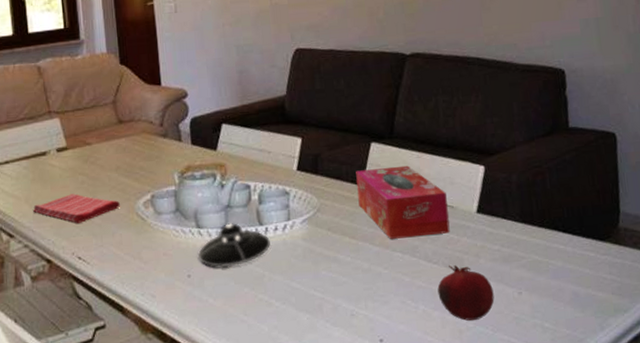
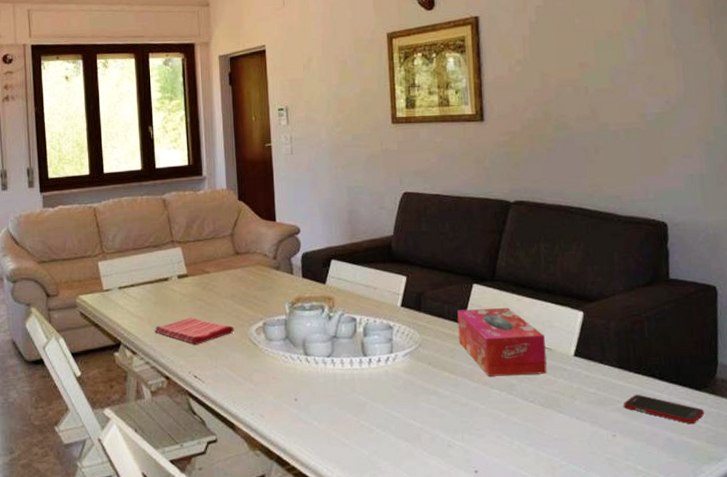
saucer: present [197,223,270,268] -> none [304,353,373,394]
fruit: present [437,265,495,321] -> none [533,404,589,458]
cell phone: none [528,248,609,277] -> present [624,394,704,425]

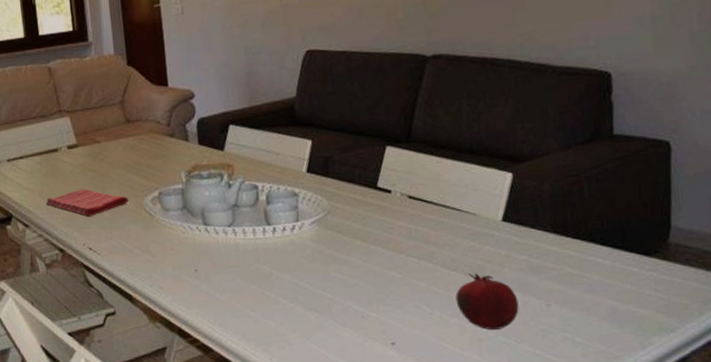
tissue box: present [457,307,547,376] -> none [369,170,471,244]
fruit: none [533,404,589,458] -> present [455,273,519,330]
cell phone: present [624,394,704,425] -> none [560,261,654,293]

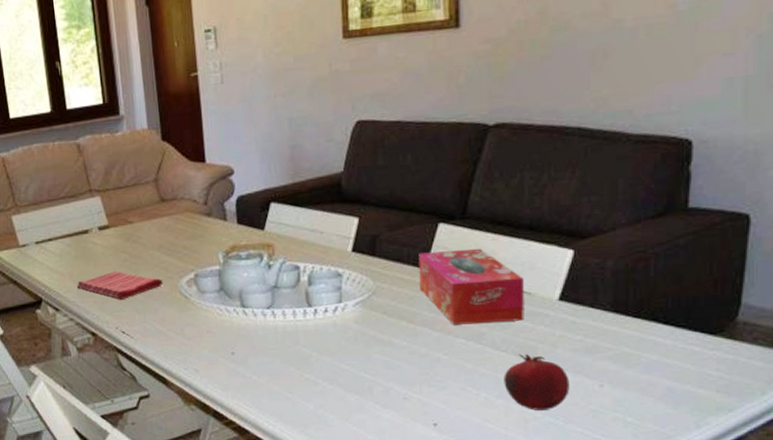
tissue box: none [369,170,471,244] -> present [419,248,524,325]

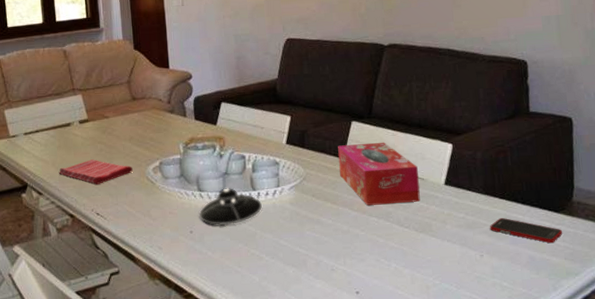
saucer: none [242,304,319,347] -> present [198,188,262,226]
fruit: present [504,353,570,410] -> none [408,229,459,278]
cell phone: none [616,340,716,373] -> present [490,217,562,244]

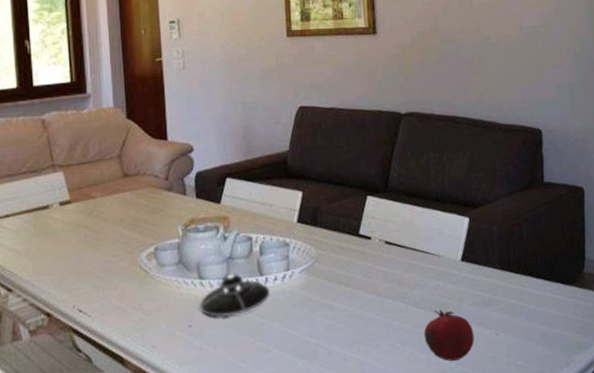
dish towel: present [58,159,133,184] -> none [32,247,123,276]
tissue box: present [338,142,420,206] -> none [352,217,437,287]
fruit: none [408,229,459,278] -> present [424,309,474,361]
cell phone: present [490,217,562,244] -> none [505,293,574,318]

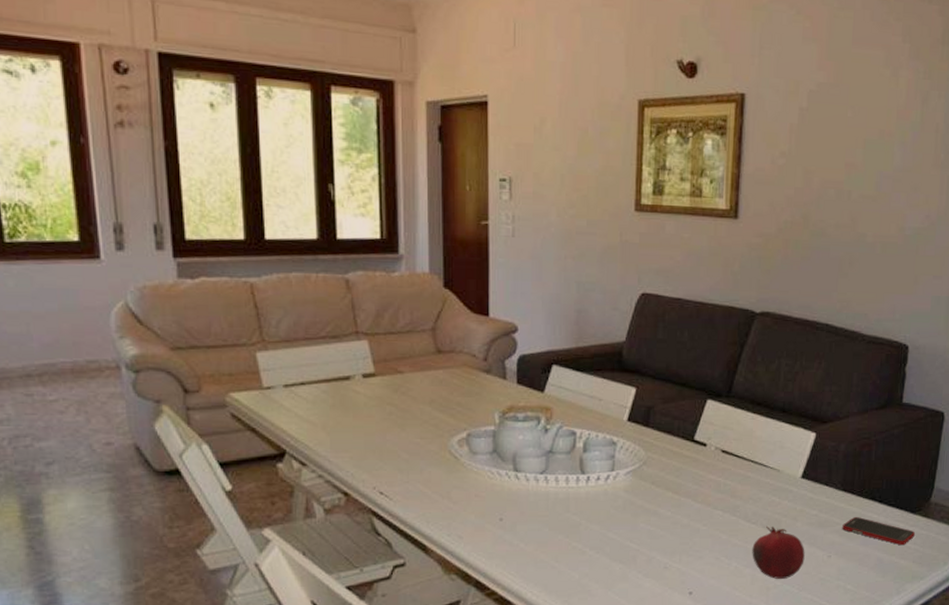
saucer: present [199,274,270,318] -> none [512,469,591,514]
cell phone: none [505,293,574,318] -> present [842,516,915,546]

